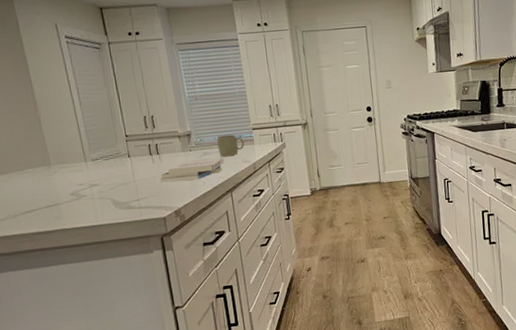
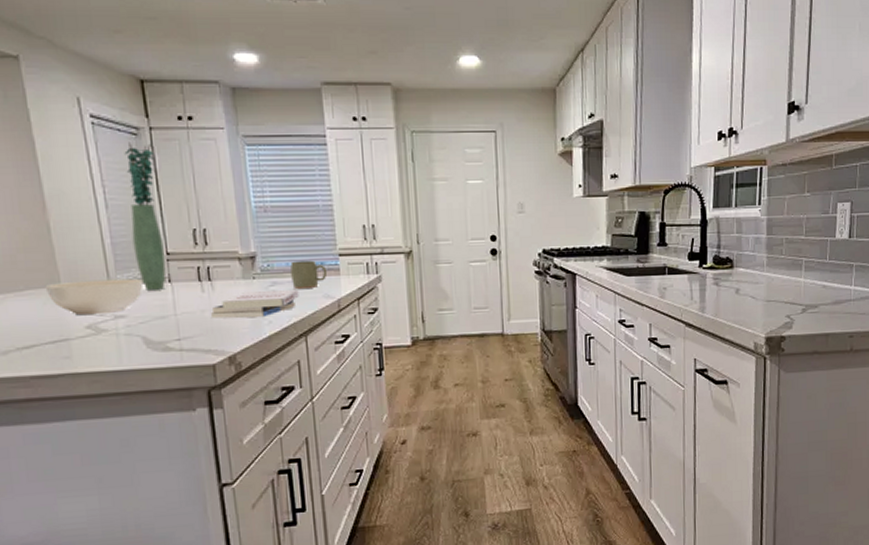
bowl: none [39,156,110,186] -> present [45,278,144,316]
vase: none [91,54,127,164] -> present [124,142,167,290]

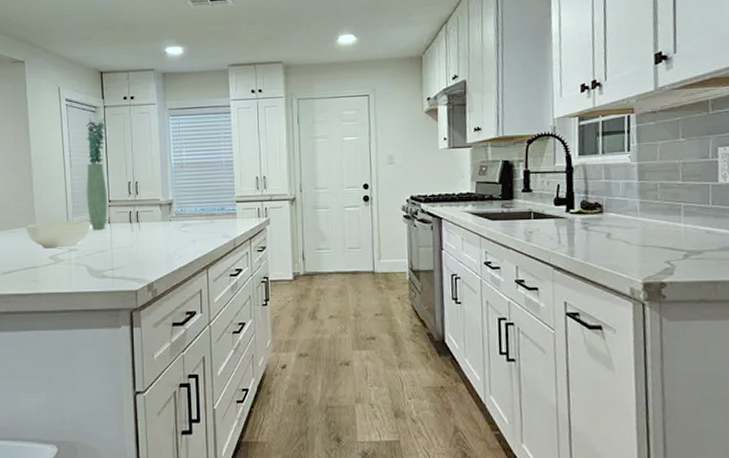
books: present [211,290,299,319] -> none [137,230,204,253]
mug: present [290,260,328,289] -> none [198,206,227,229]

